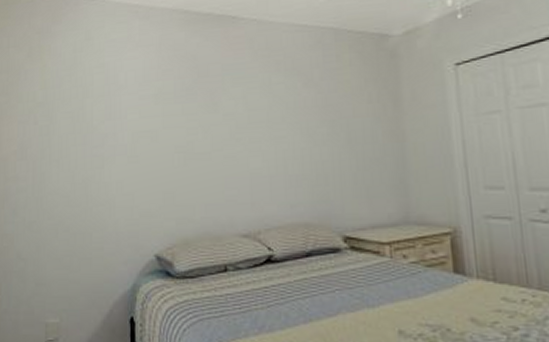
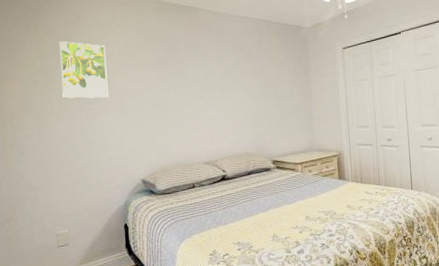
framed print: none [64,68,119,141] -> present [59,41,109,99]

